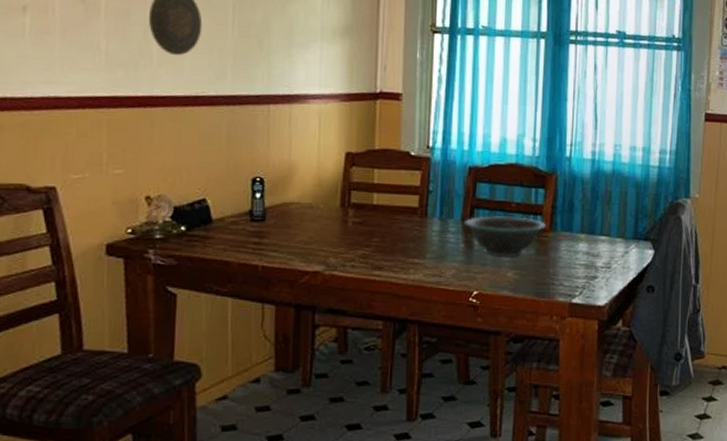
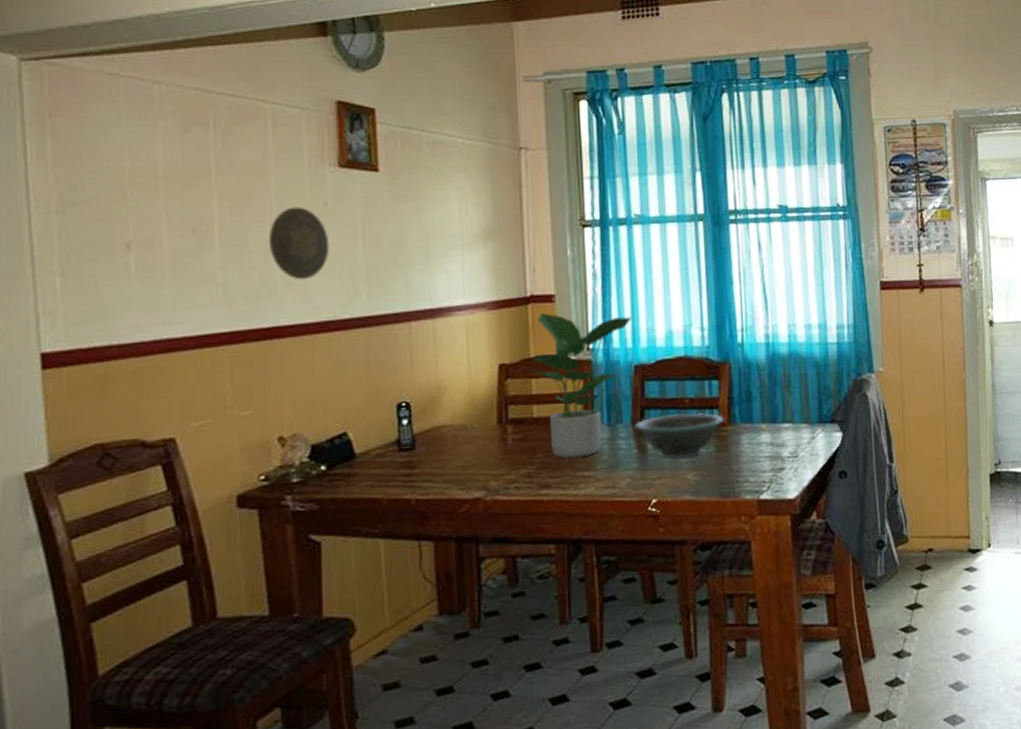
potted plant: none [375,108,471,245] -> present [531,312,632,458]

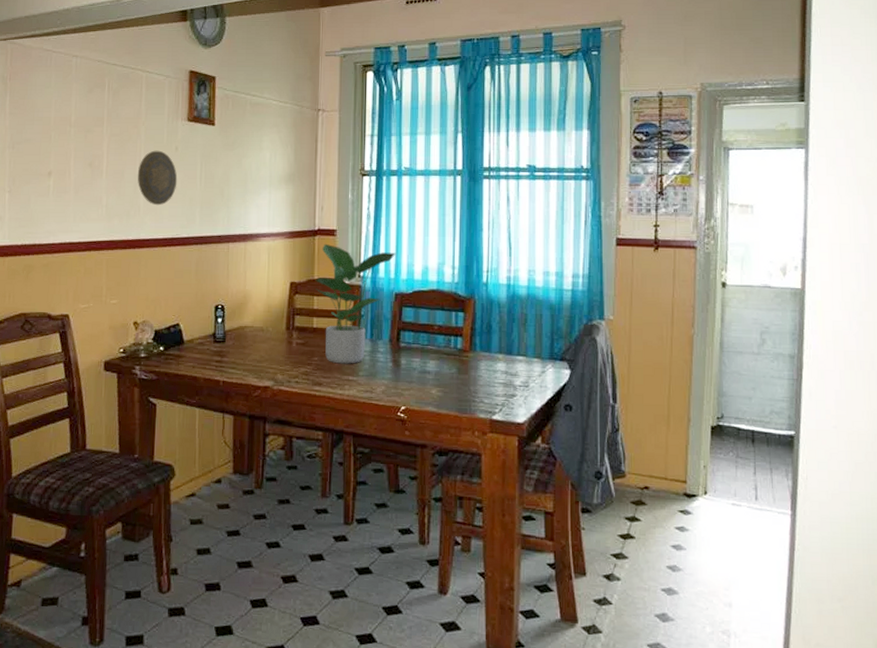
decorative bowl: present [634,412,724,460] -> none [391,337,466,376]

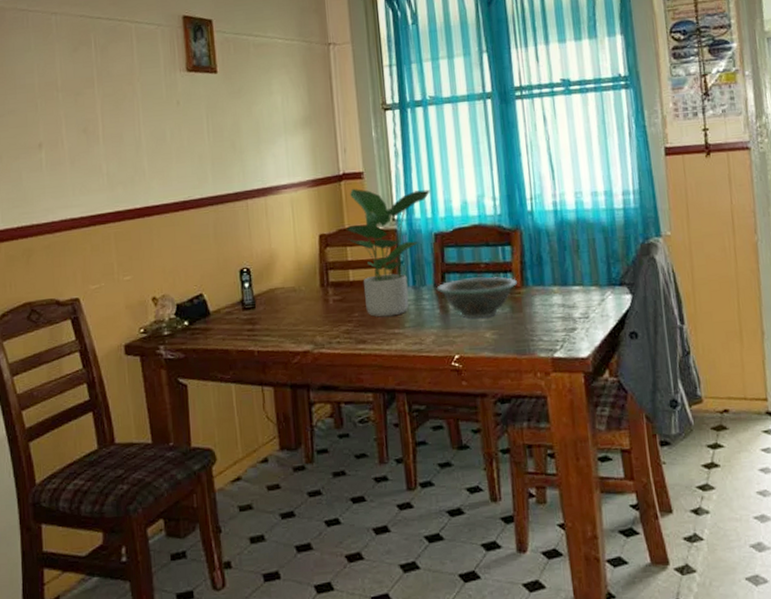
decorative plate: present [137,150,178,206] -> none [137,107,183,168]
decorative bowl: none [391,337,466,376] -> present [436,276,517,319]

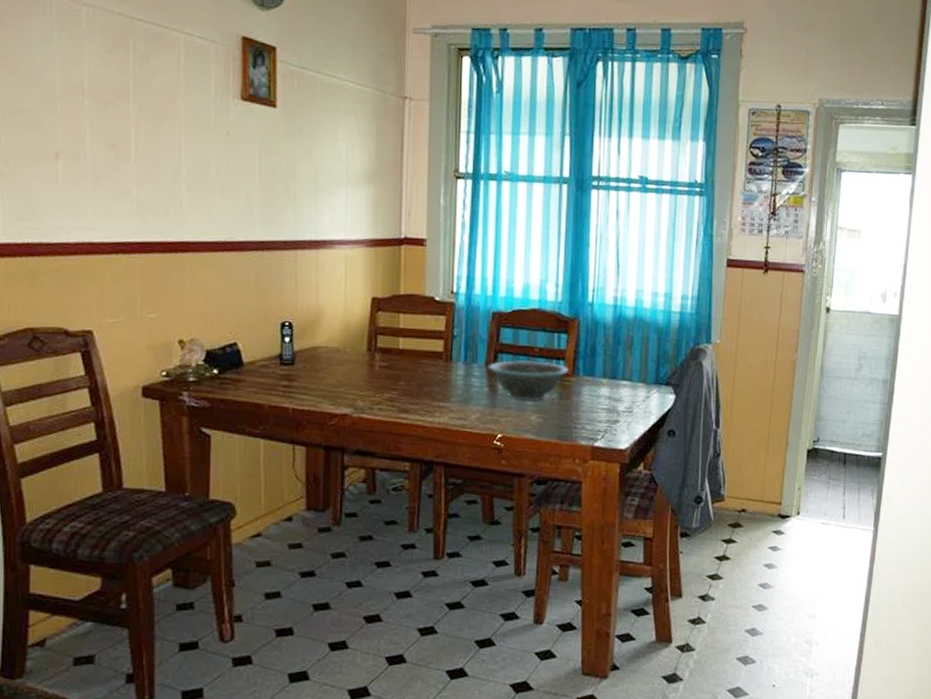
potted plant: present [346,188,431,317] -> none [401,254,494,389]

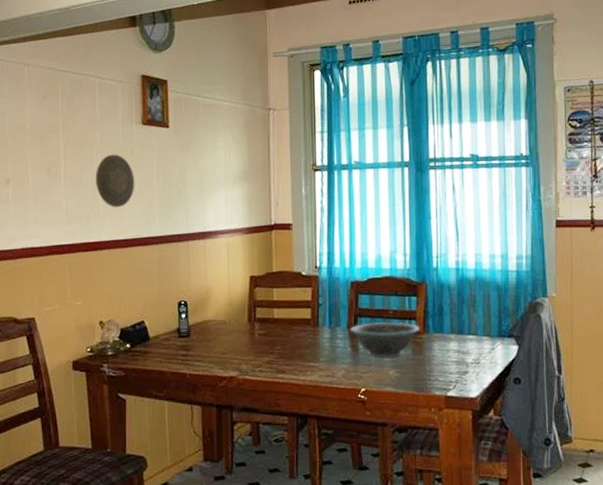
decorative plate: none [177,133,230,202] -> present [95,154,135,208]

